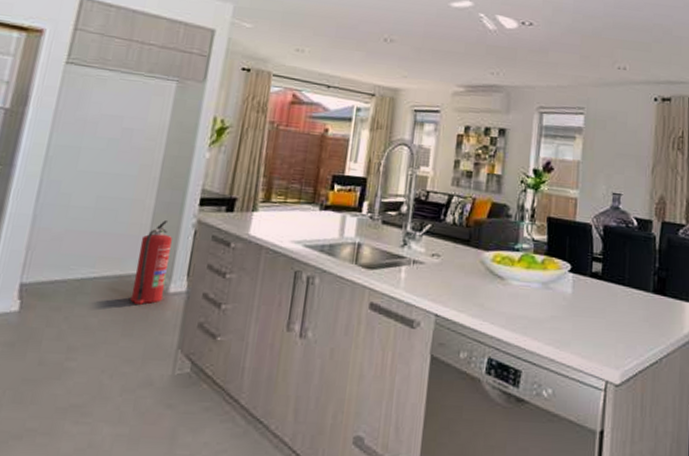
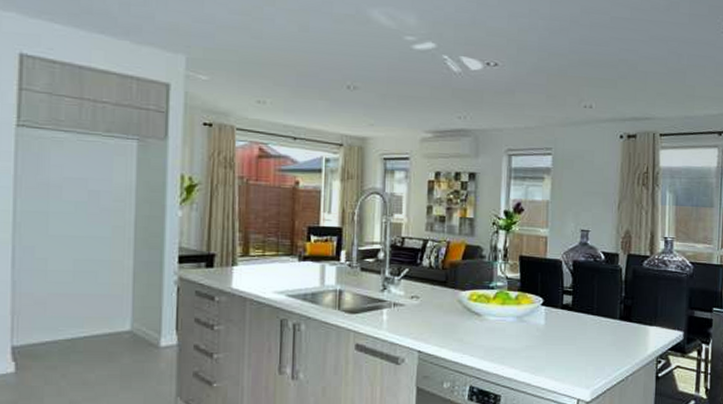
fire extinguisher: present [130,220,172,305] -> none [123,279,156,359]

